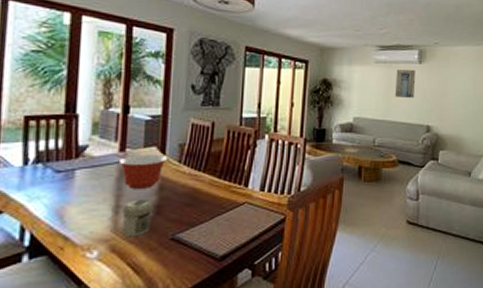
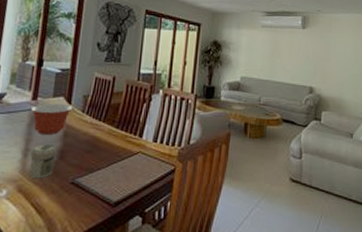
wall art: present [395,69,416,98] -> none [279,33,299,60]

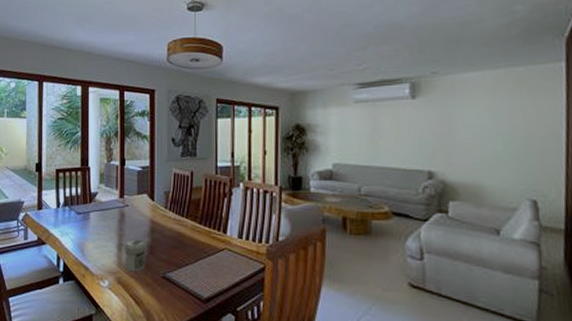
mixing bowl: present [30,103,73,135] -> none [119,200,157,230]

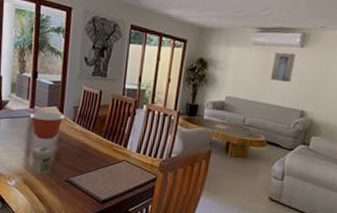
mixing bowl: none [119,200,157,230] -> present [29,111,65,139]
wall art: none [381,106,409,140] -> present [270,52,296,82]

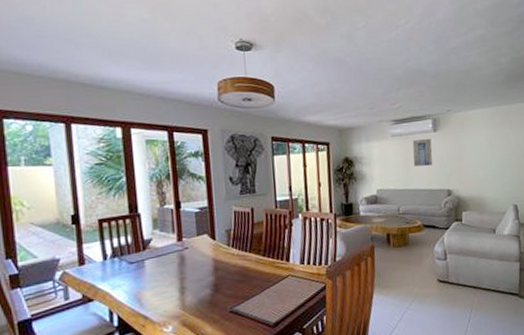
mixing bowl: present [29,111,65,139] -> none [178,240,219,272]
jar: present [32,147,53,175] -> none [187,280,211,313]

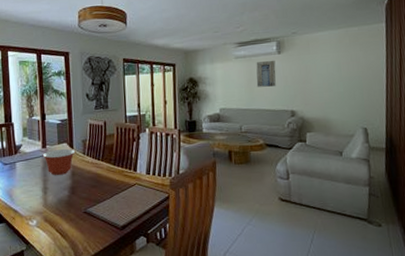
mixing bowl: none [178,240,219,272] -> present [42,148,76,175]

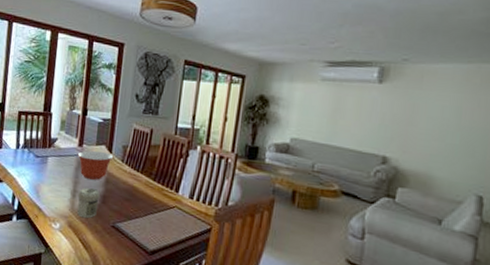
jar: none [49,183,69,211] -> present [77,188,100,219]
wall art: present [256,60,276,87] -> none [343,89,374,123]

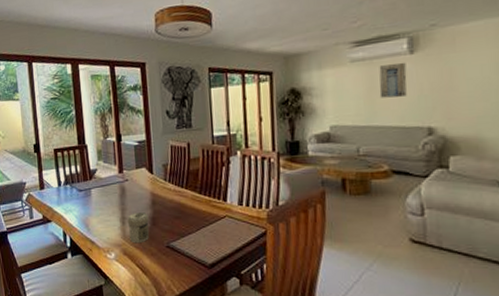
mixing bowl: present [77,150,114,180] -> none [119,174,156,204]
wall art: none [343,89,374,123] -> present [379,62,407,98]

